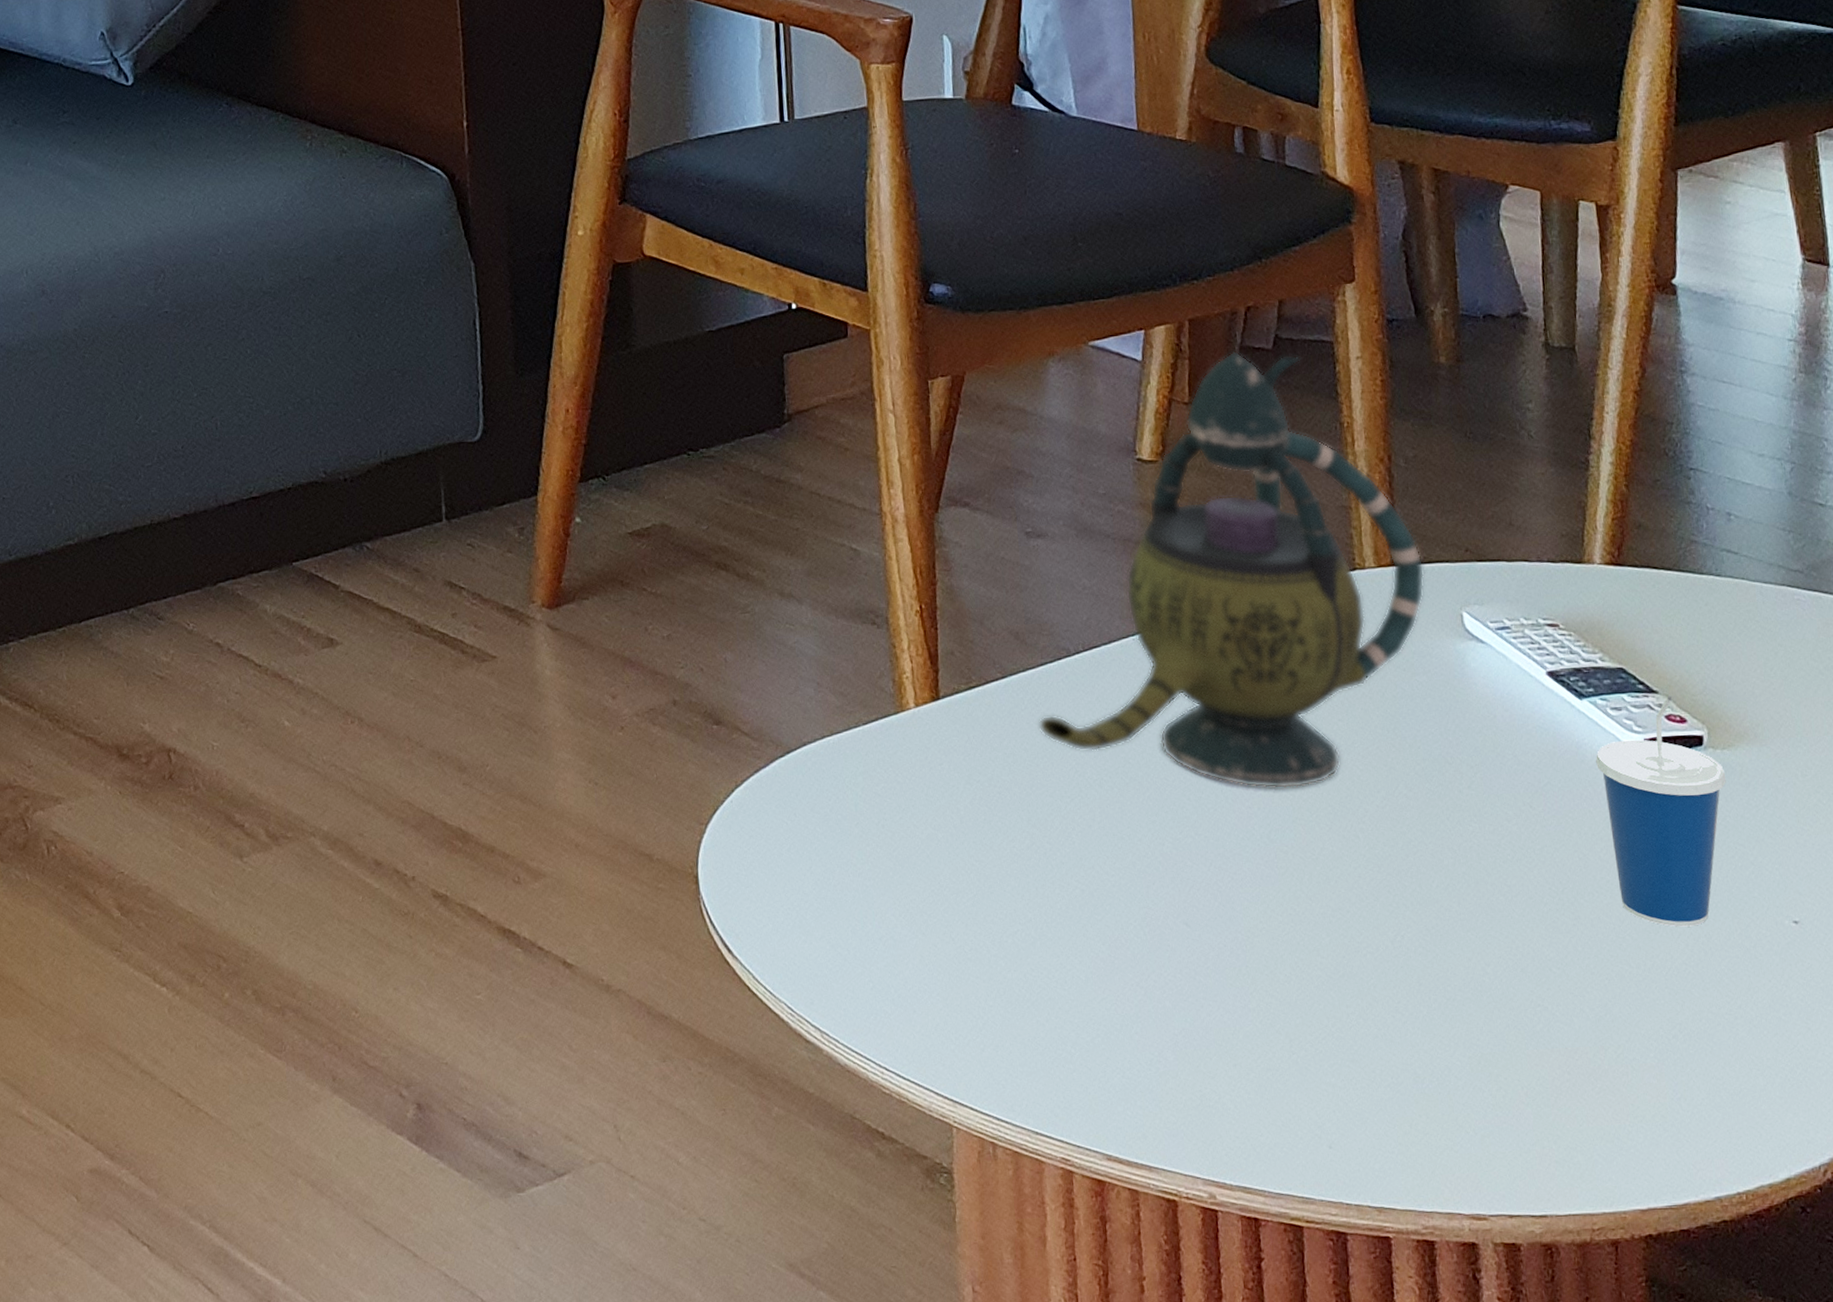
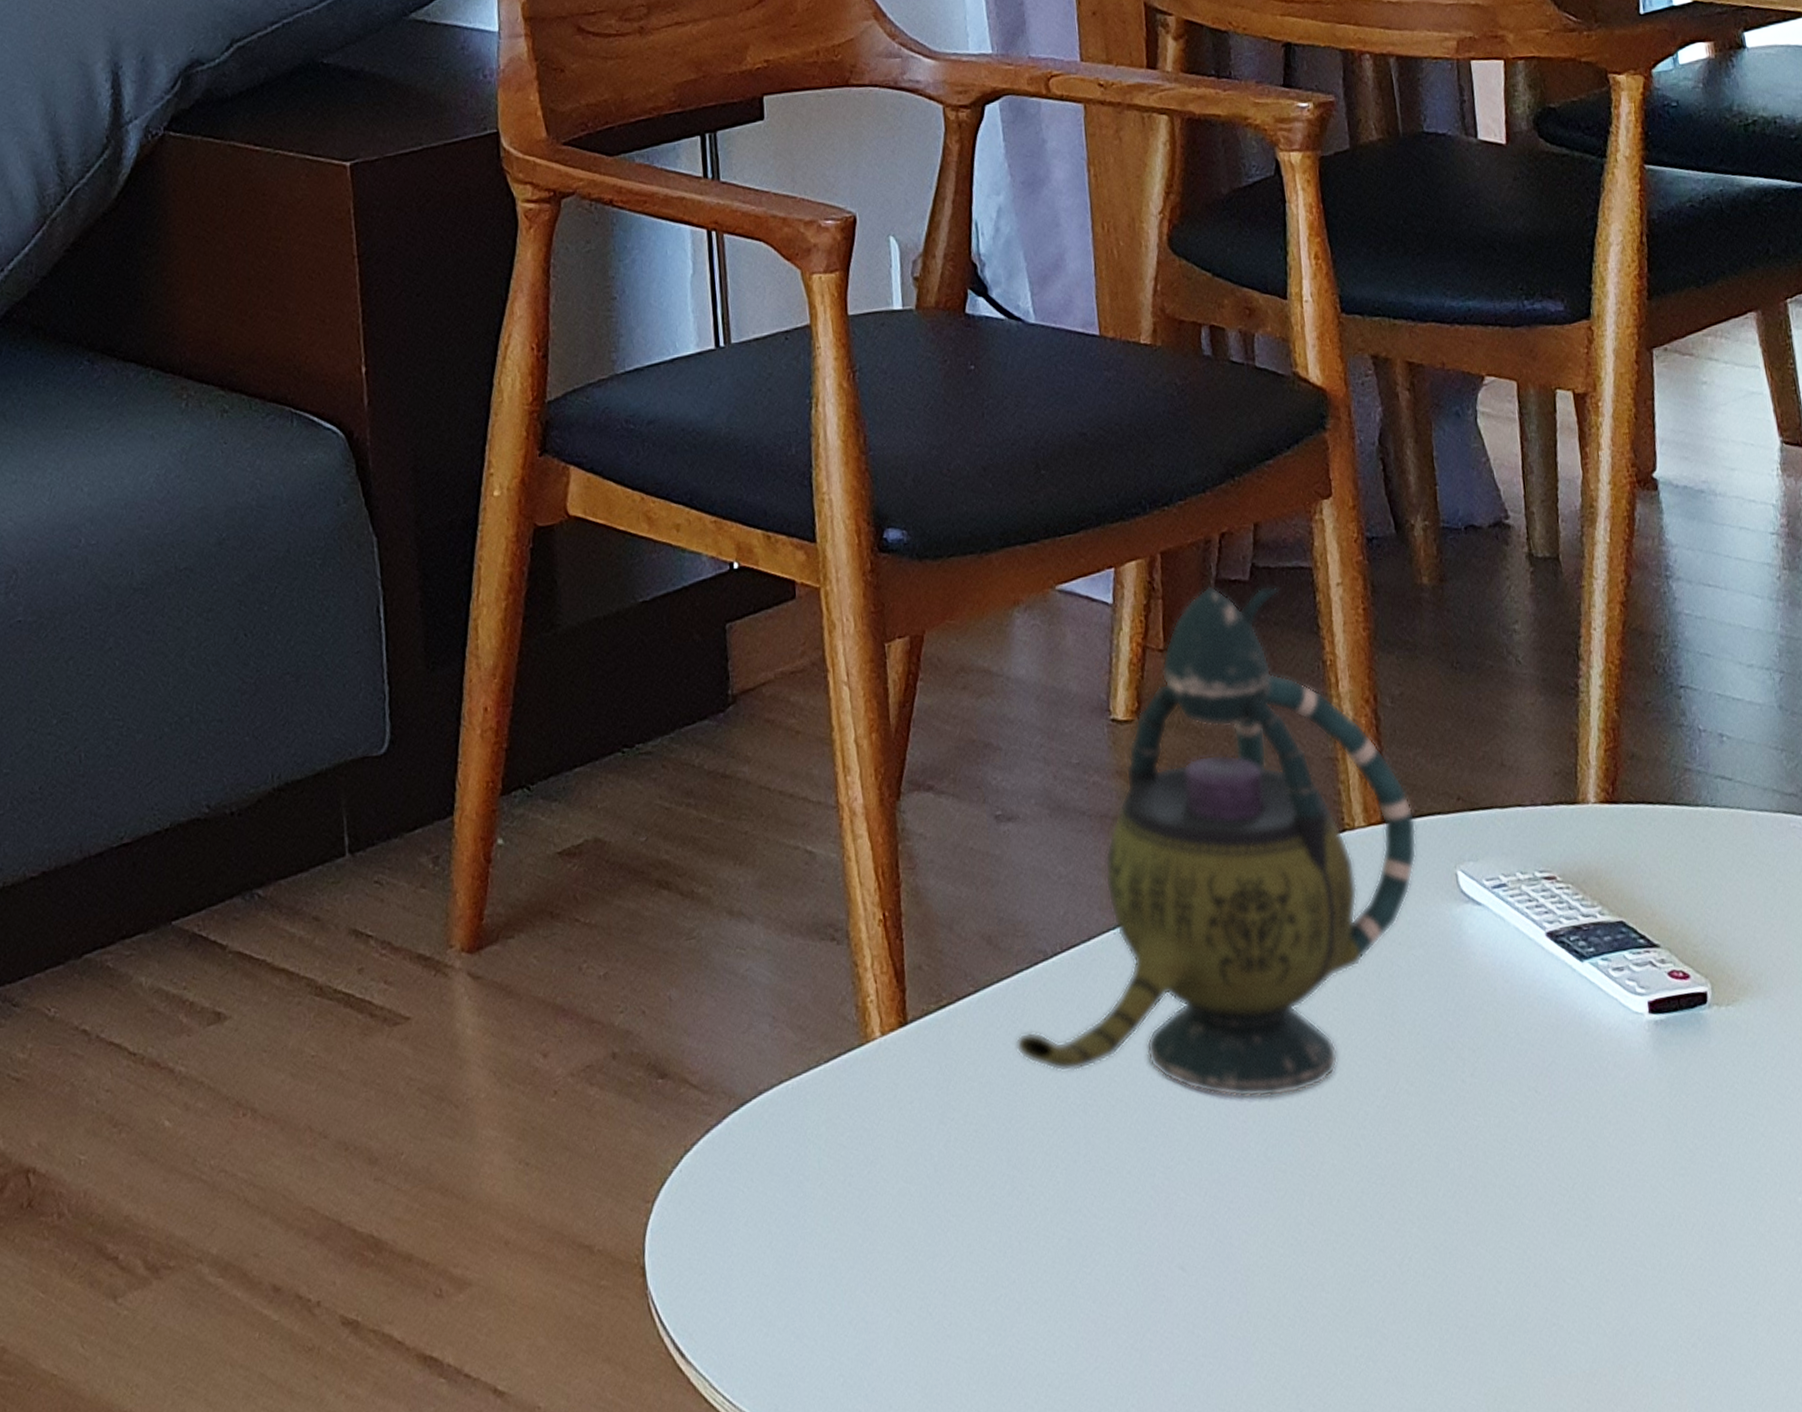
cup: present [1595,695,1726,927] -> none [1599,948,1733,1217]

